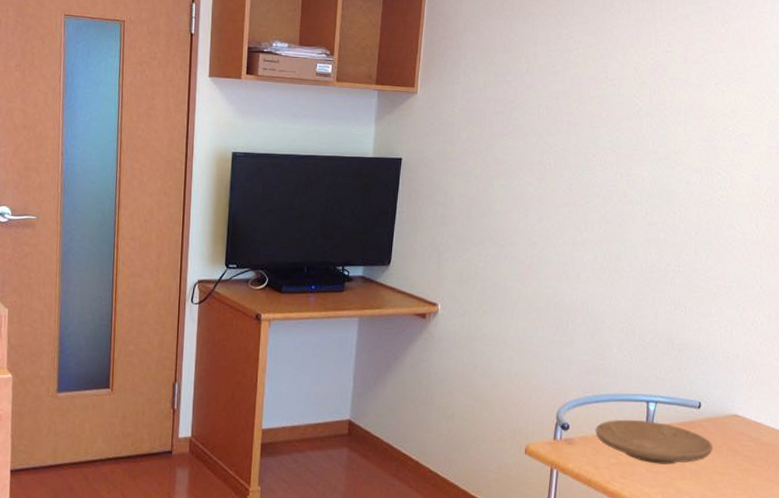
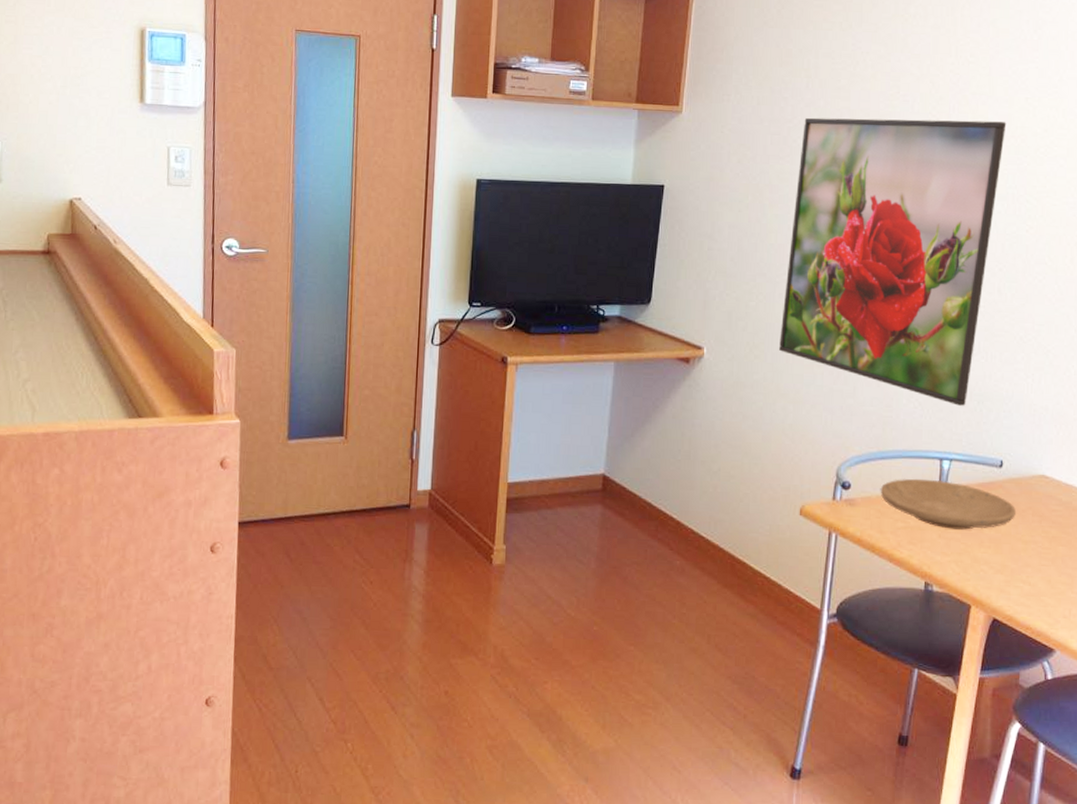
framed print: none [505,99,700,354] -> present [779,117,1007,406]

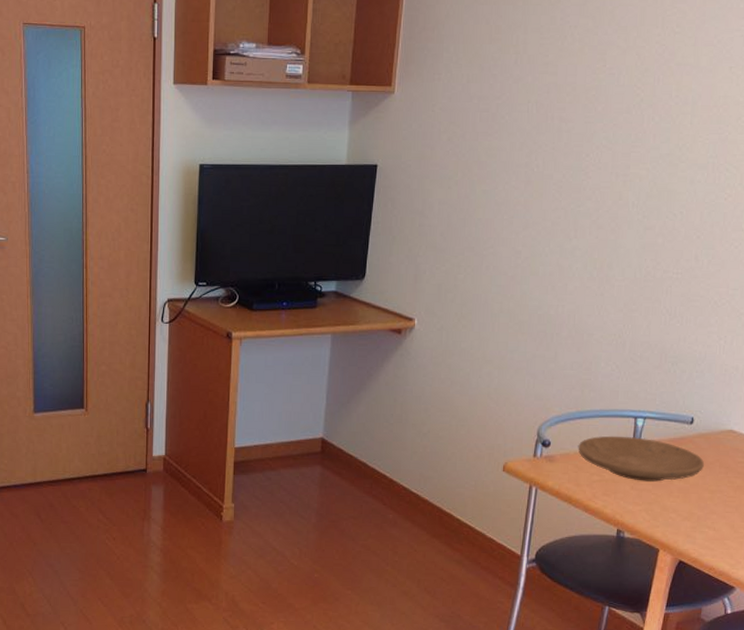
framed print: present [779,117,1007,406] -> none [486,91,710,368]

